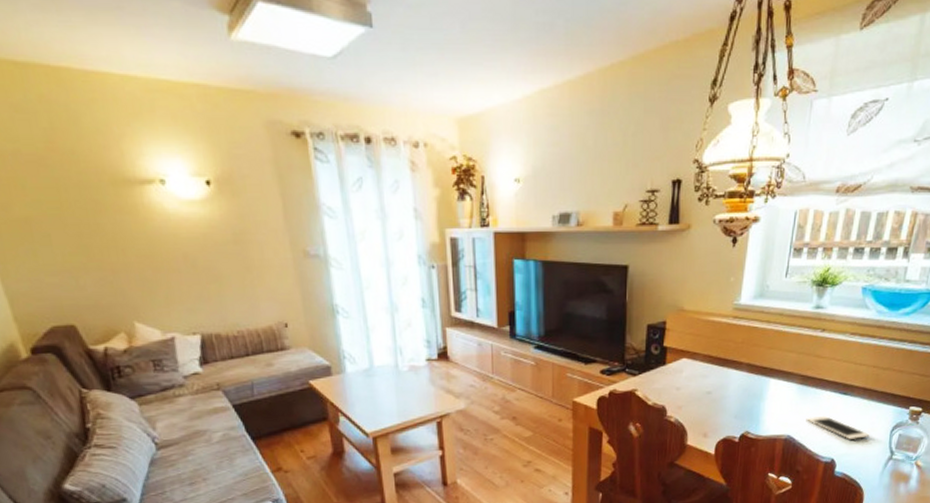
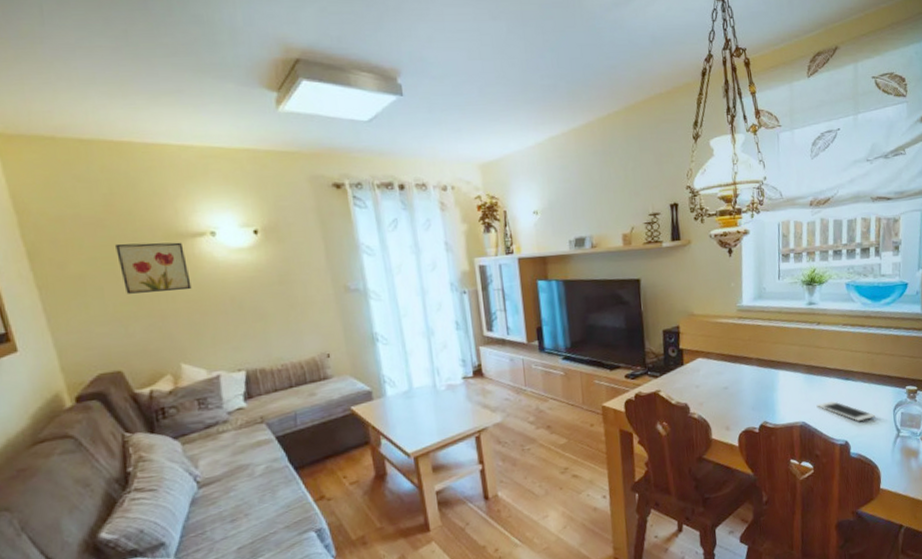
wall art: none [60,186,142,244] -> present [115,242,192,294]

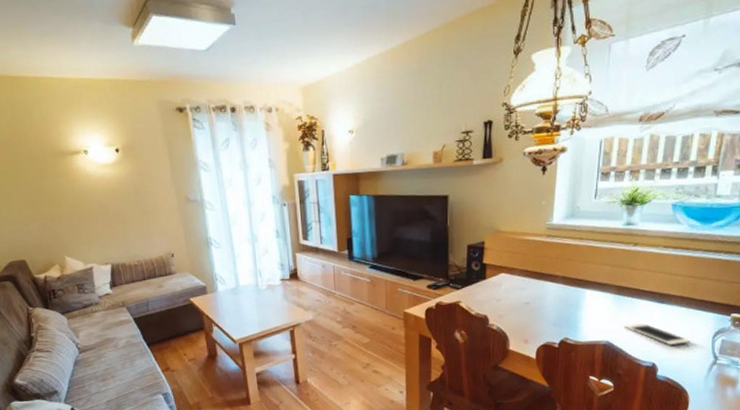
wall art: present [115,242,192,294] -> none [18,159,71,200]

